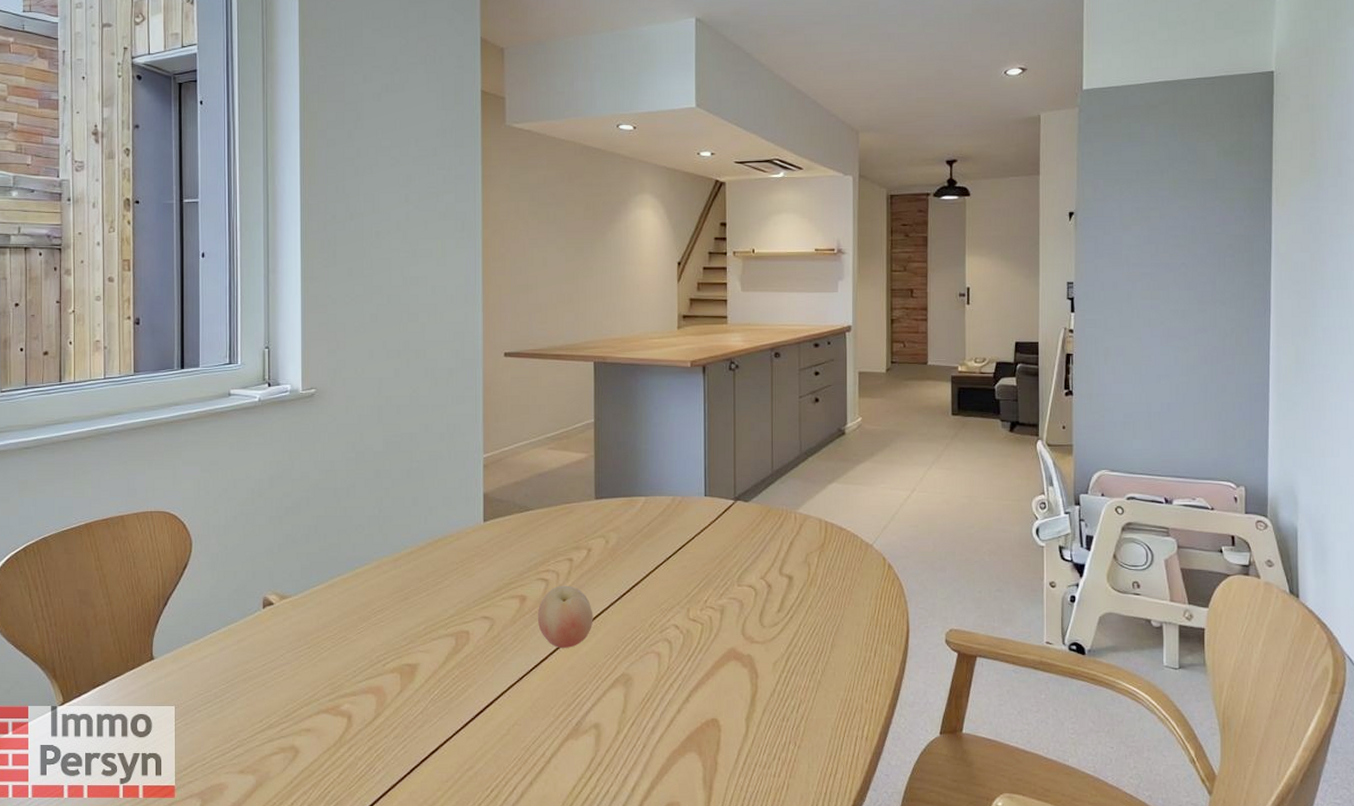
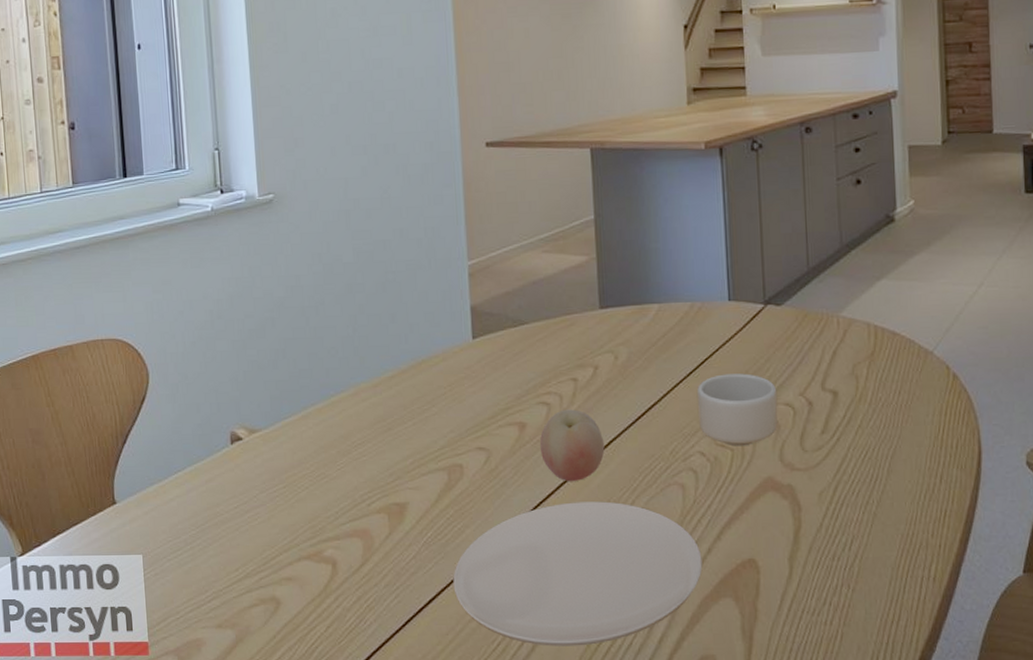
plate: none [455,666,672,793] -> present [453,501,703,646]
mug: none [674,559,742,621] -> present [696,373,778,447]

